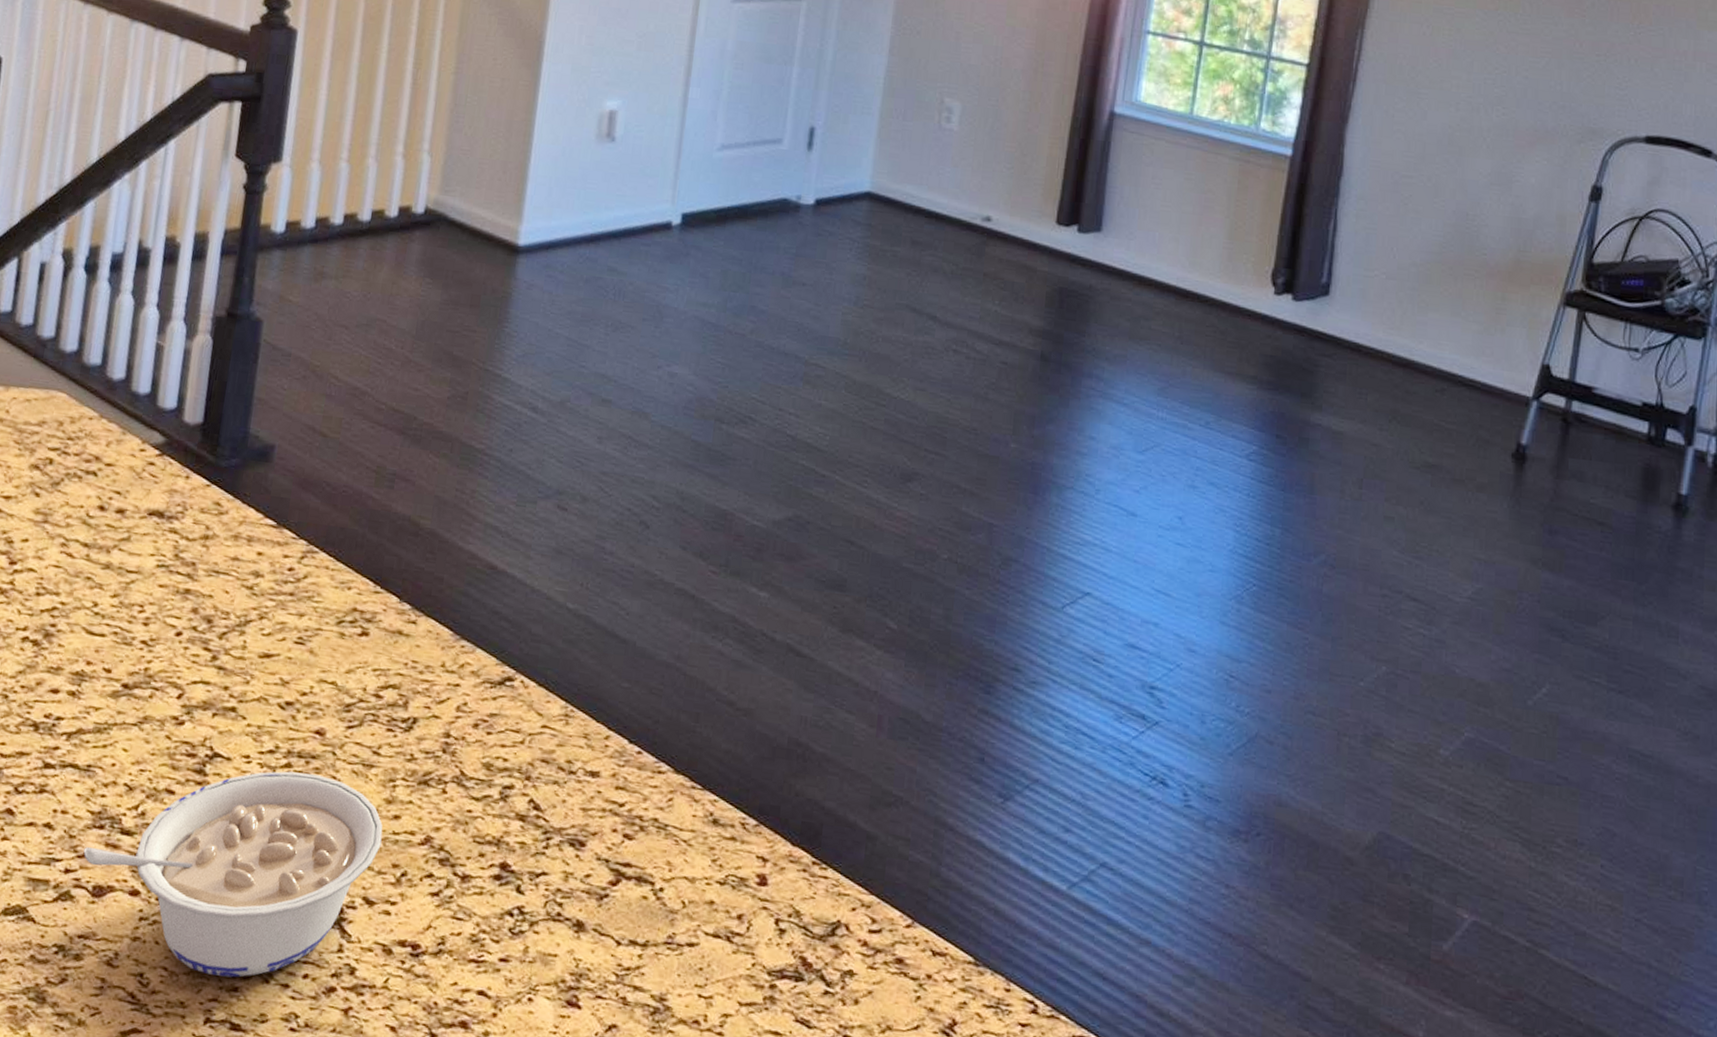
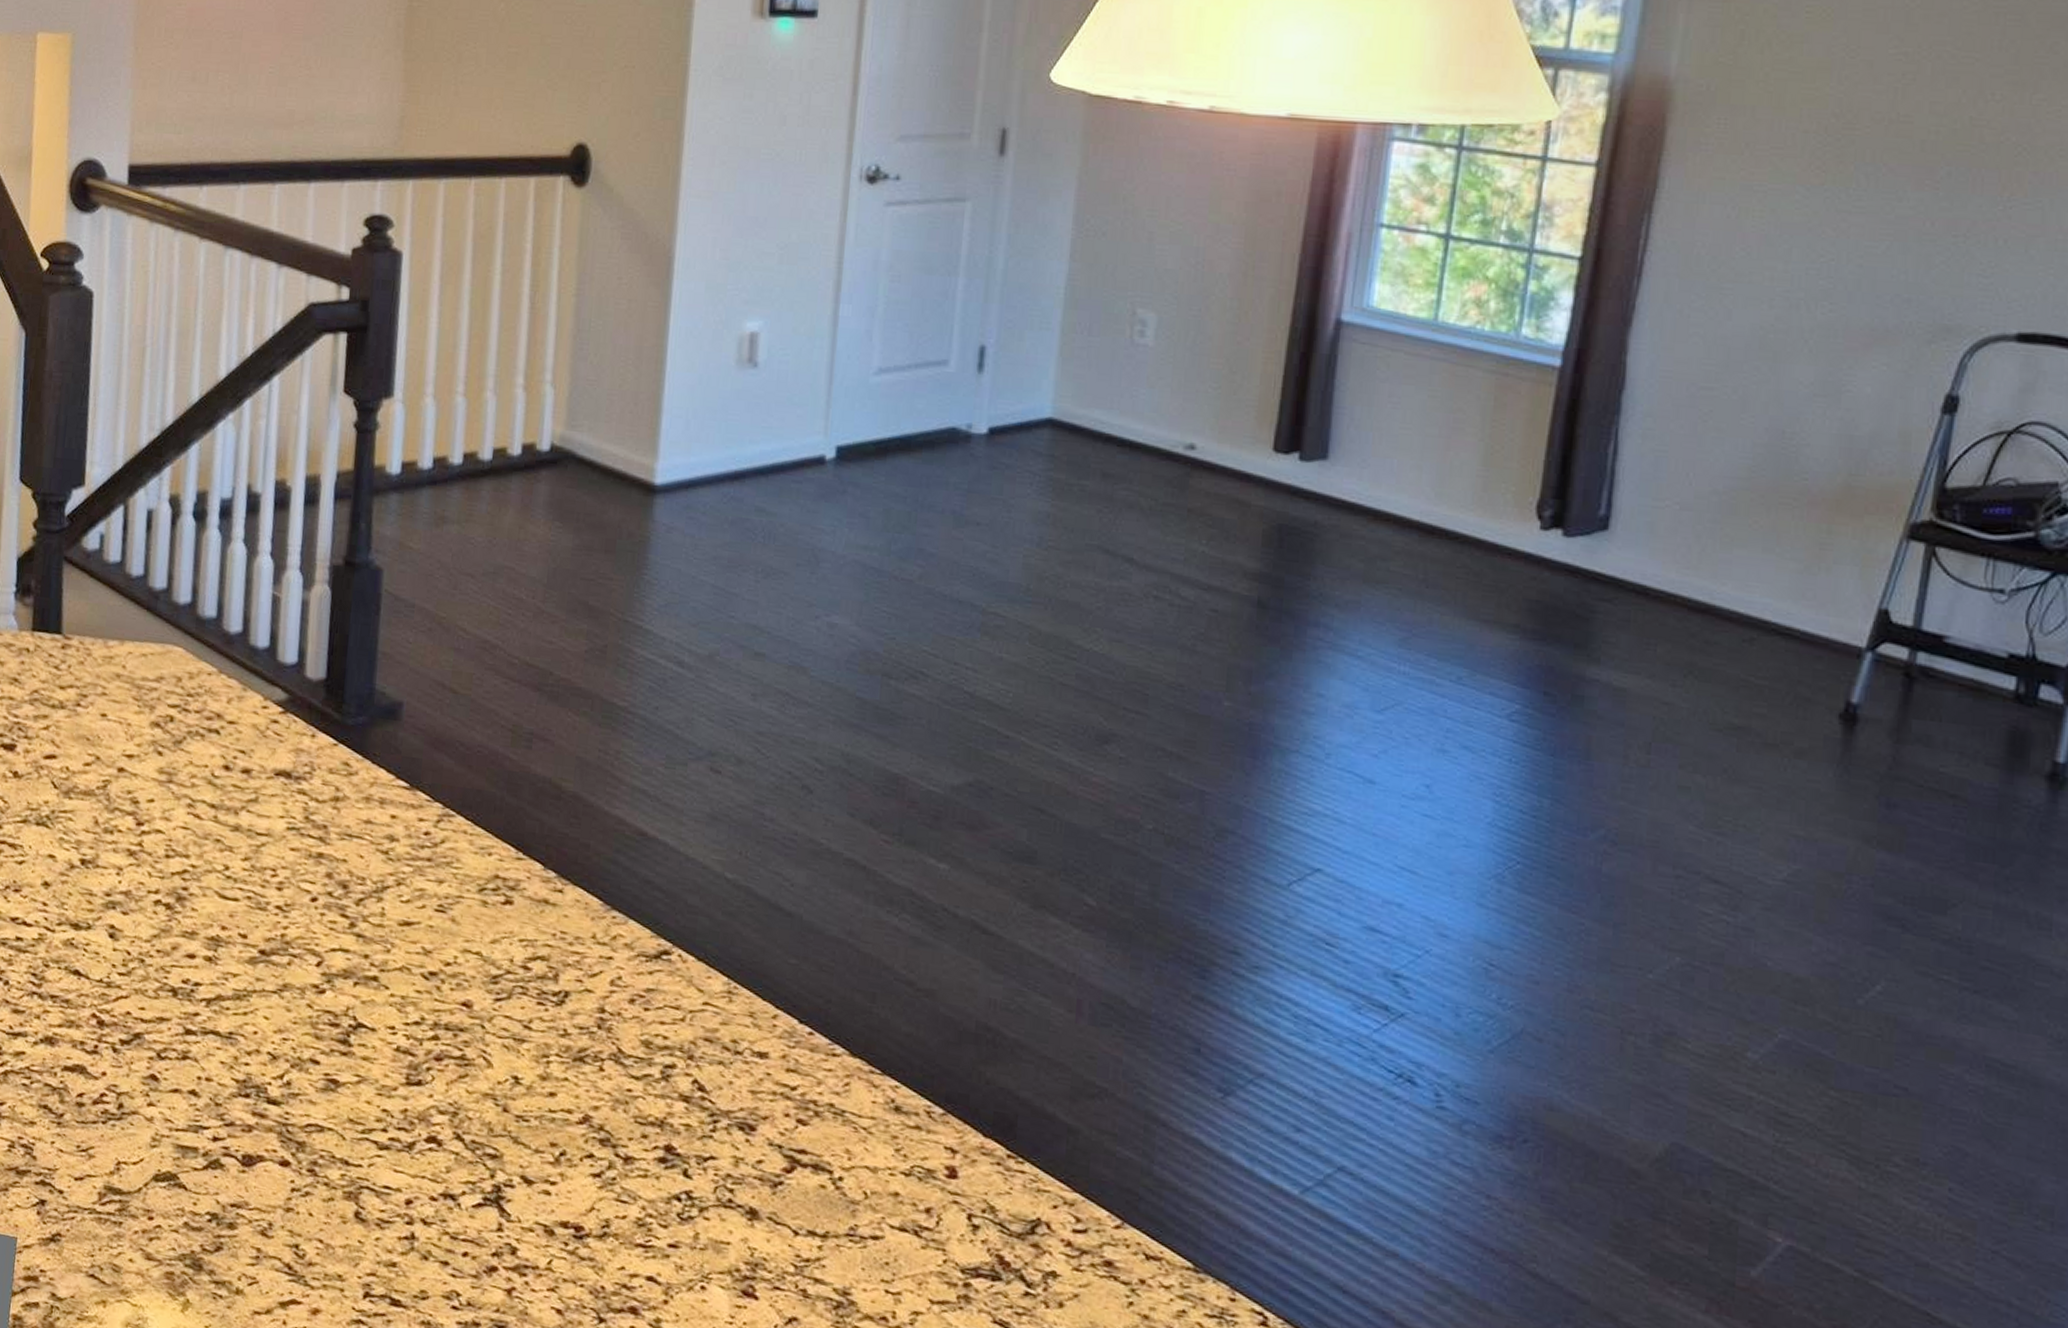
legume: present [83,771,383,978] -> none [230,1043,539,1253]

